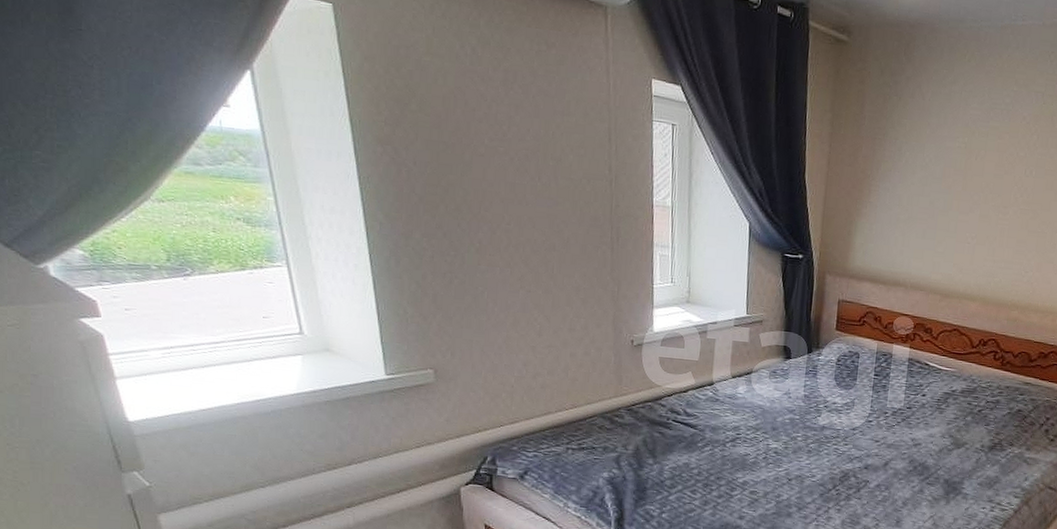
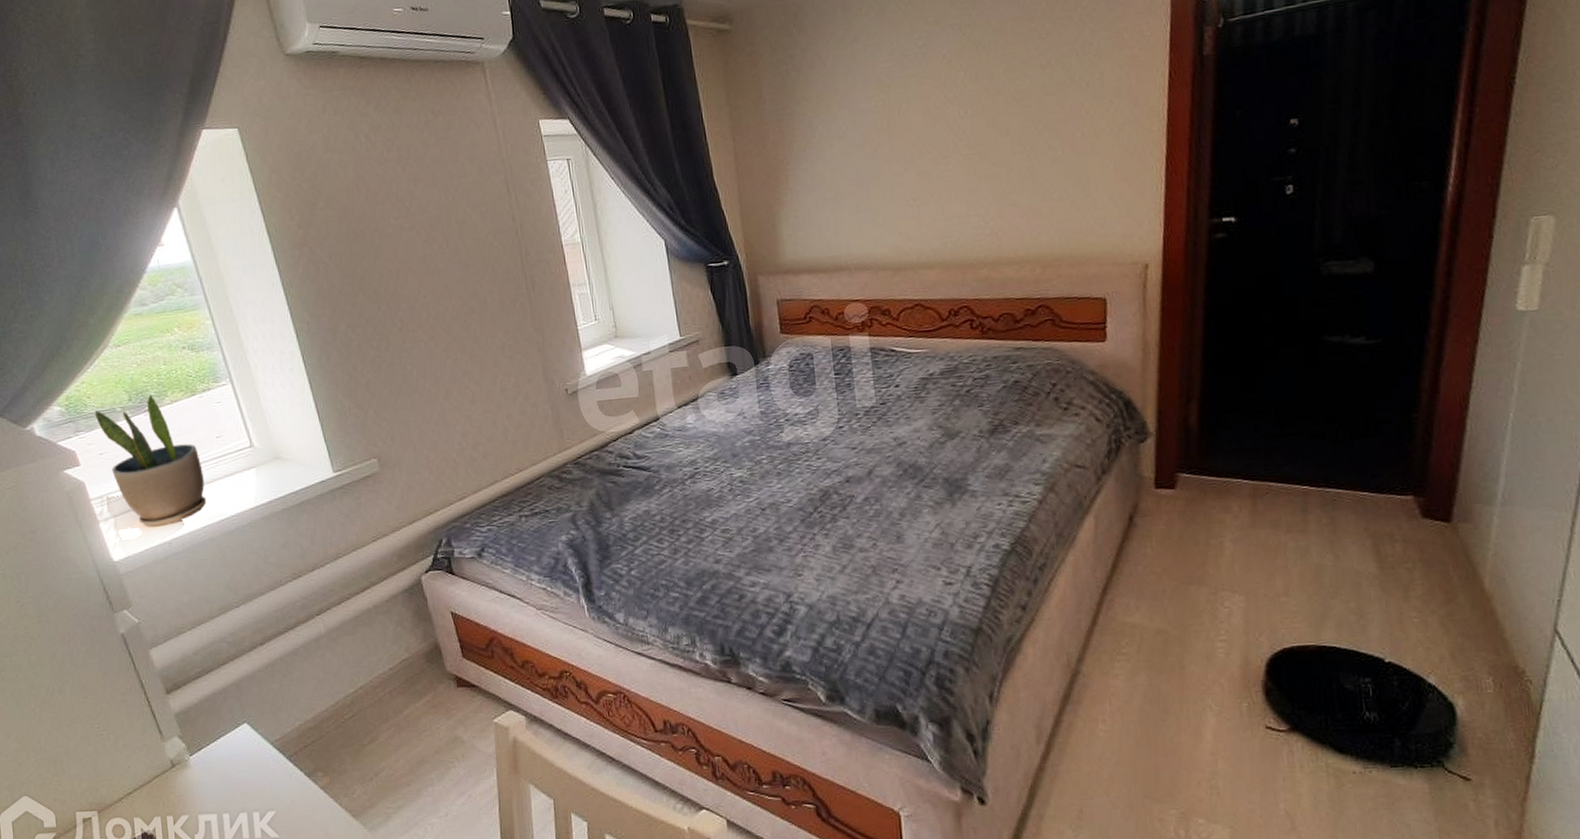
potted plant: none [124,259,244,395] -> present [94,394,207,527]

